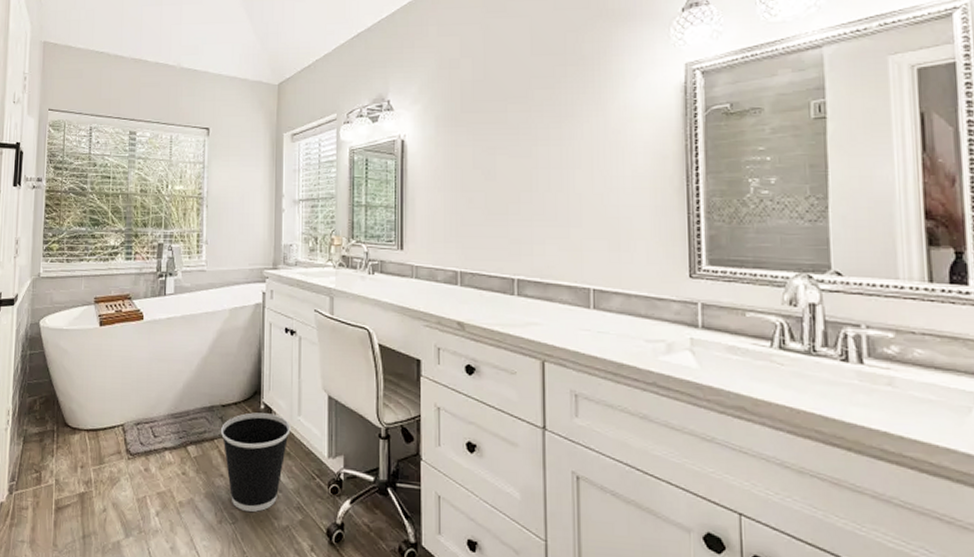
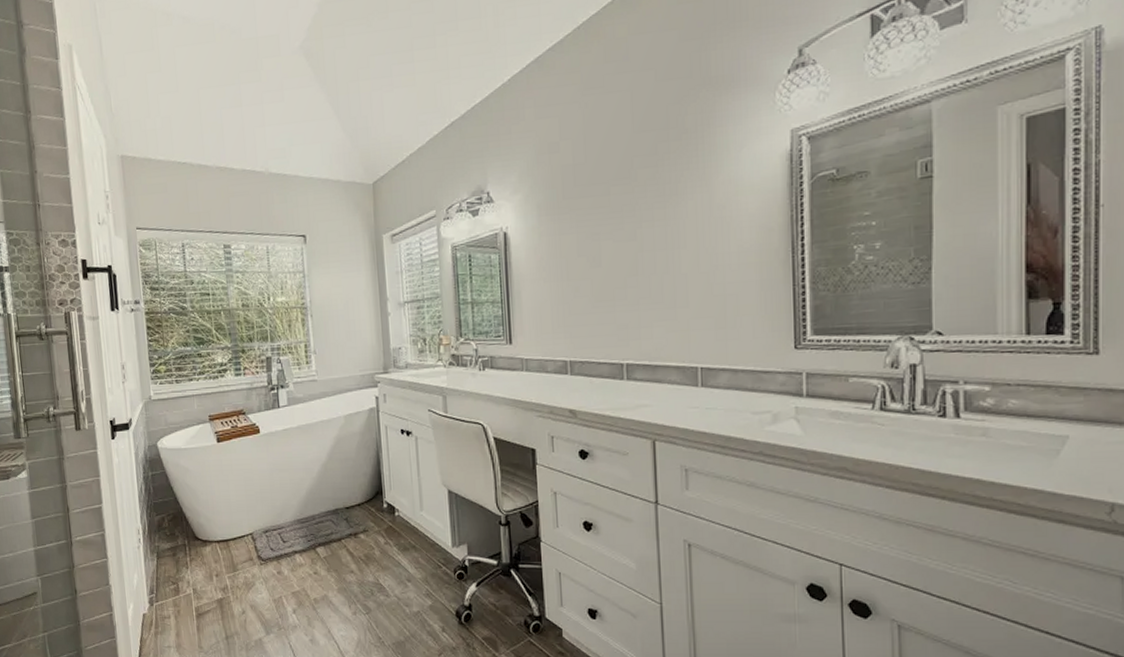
wastebasket: present [221,412,291,512] -> none [347,511,414,601]

